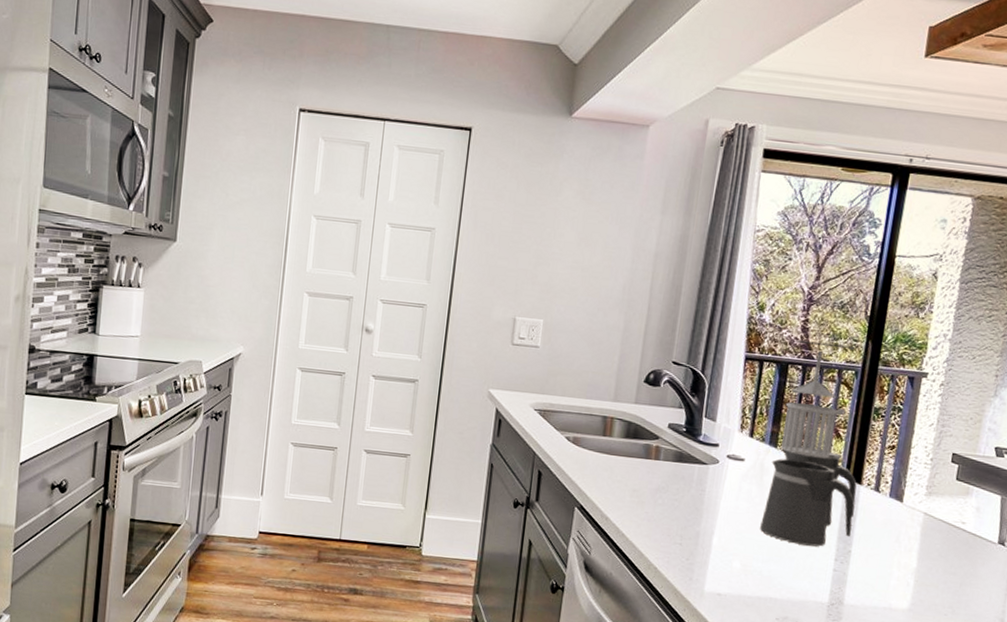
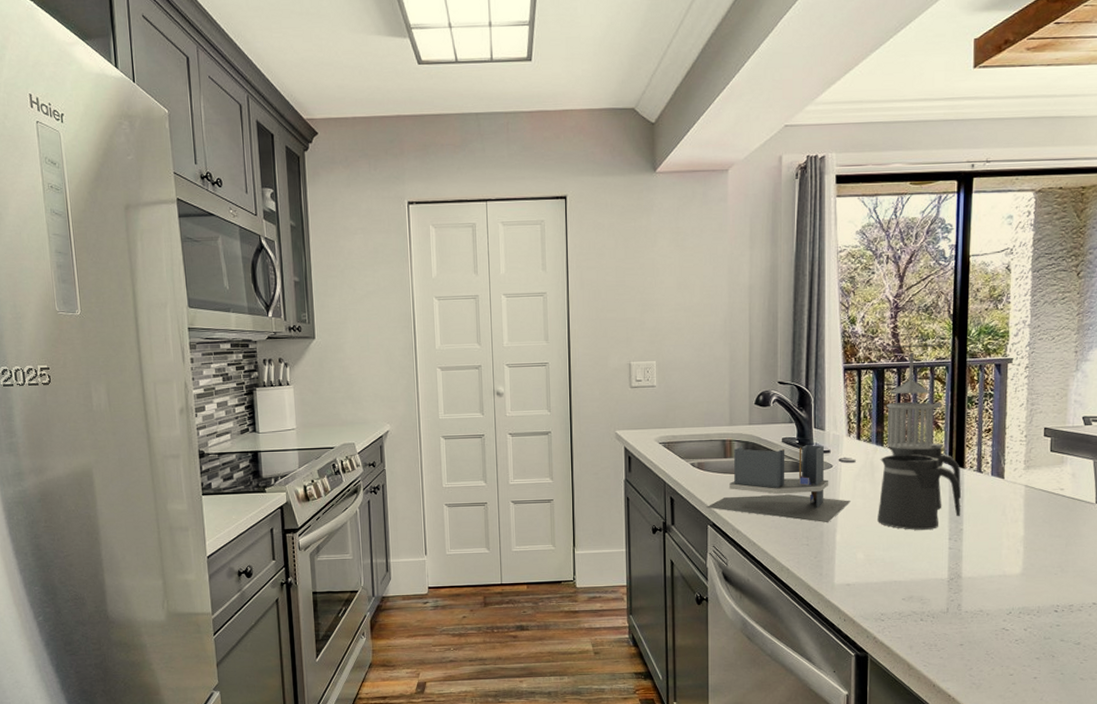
utensil holder: none [576,425,734,524] -> present [706,445,851,523]

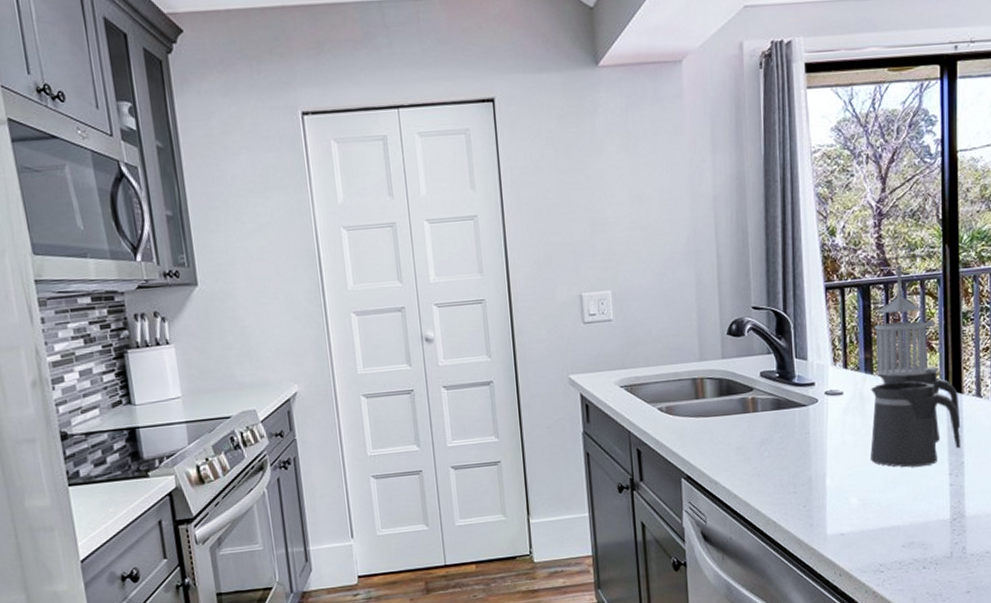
utensil holder: present [706,445,851,523] -> none [678,377,840,467]

